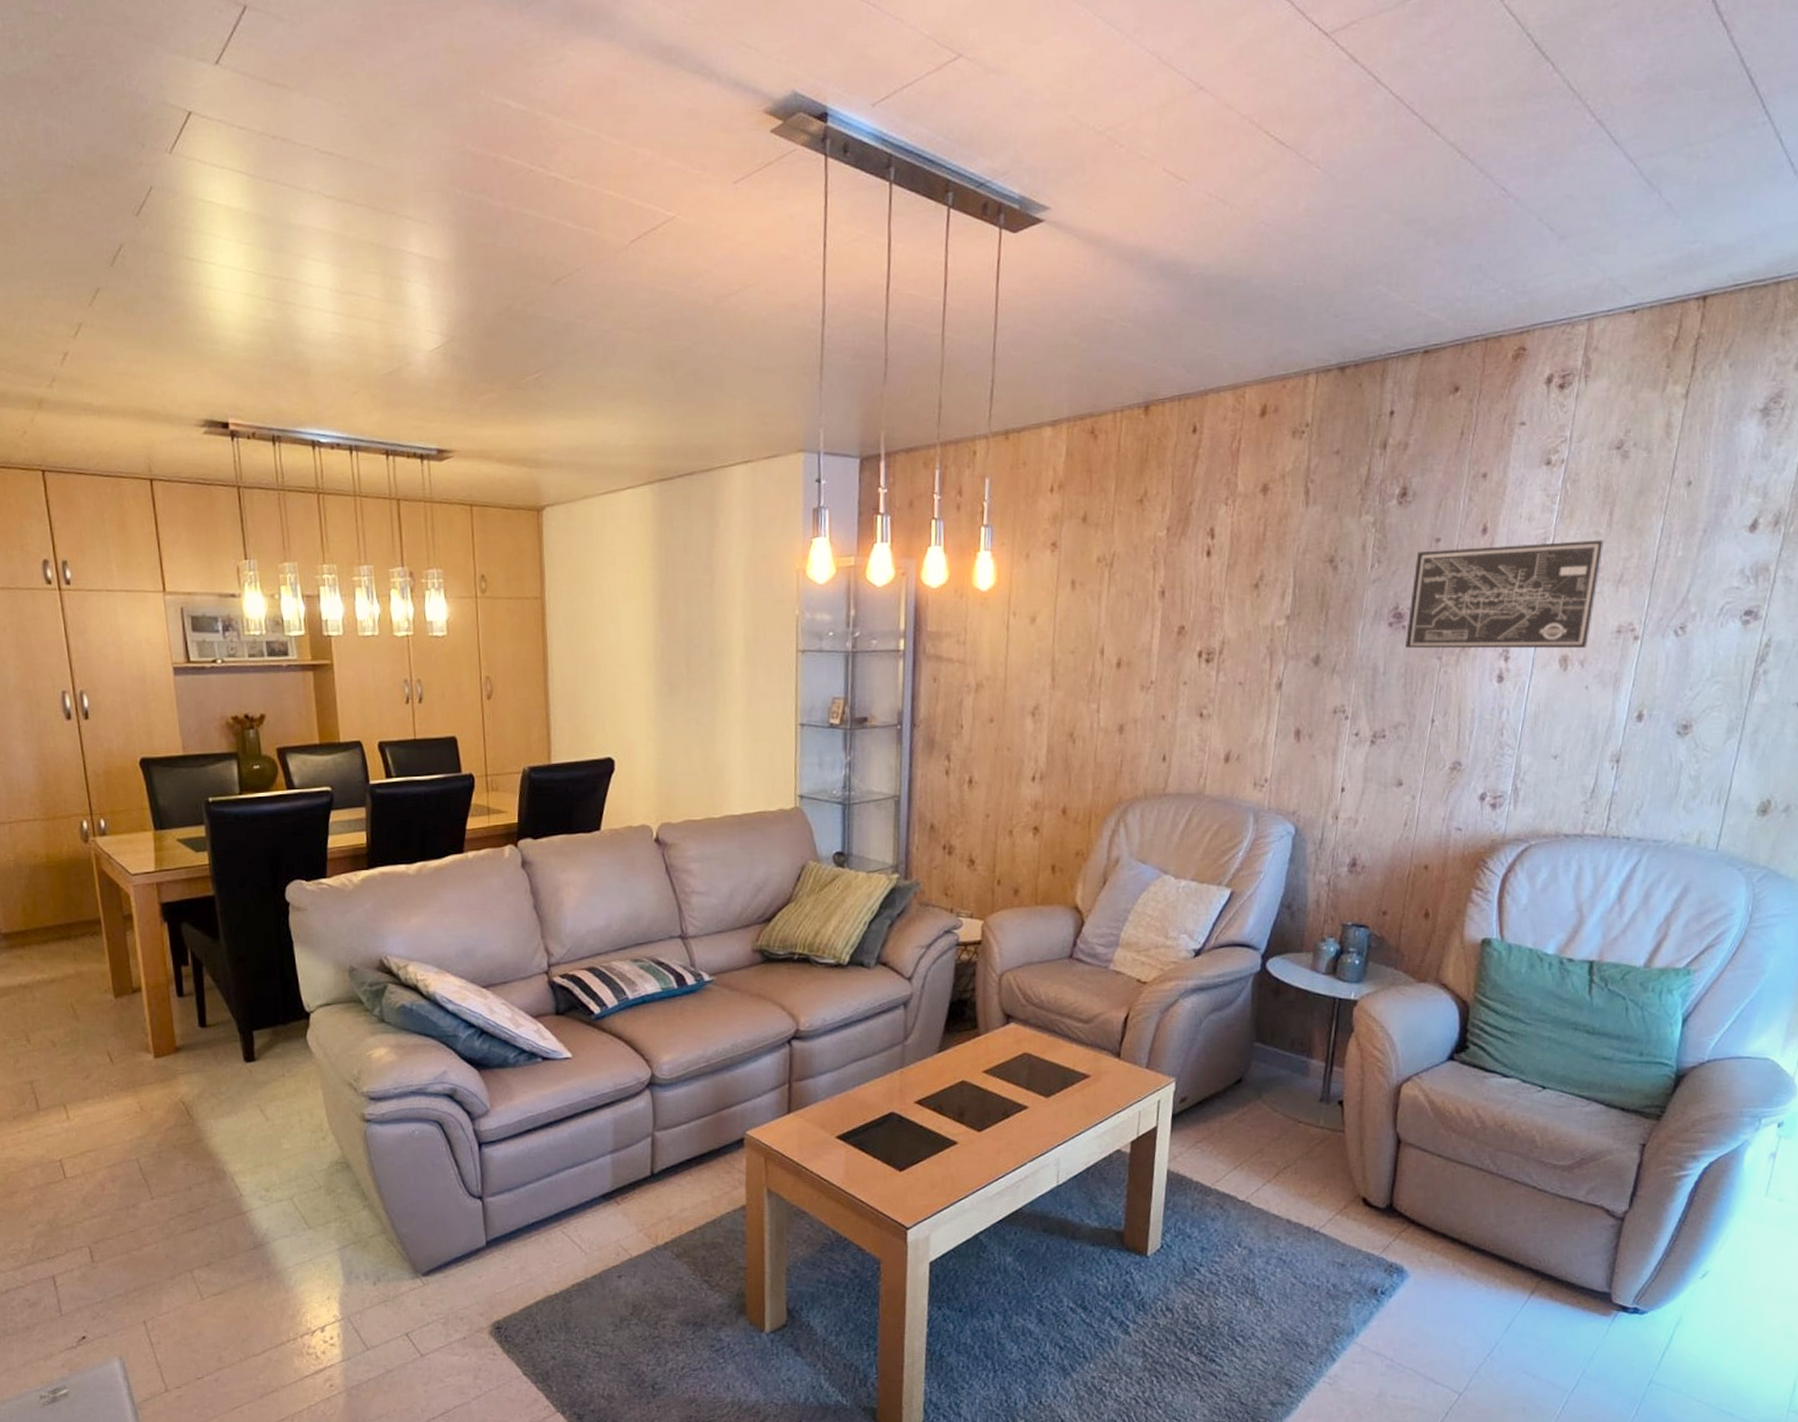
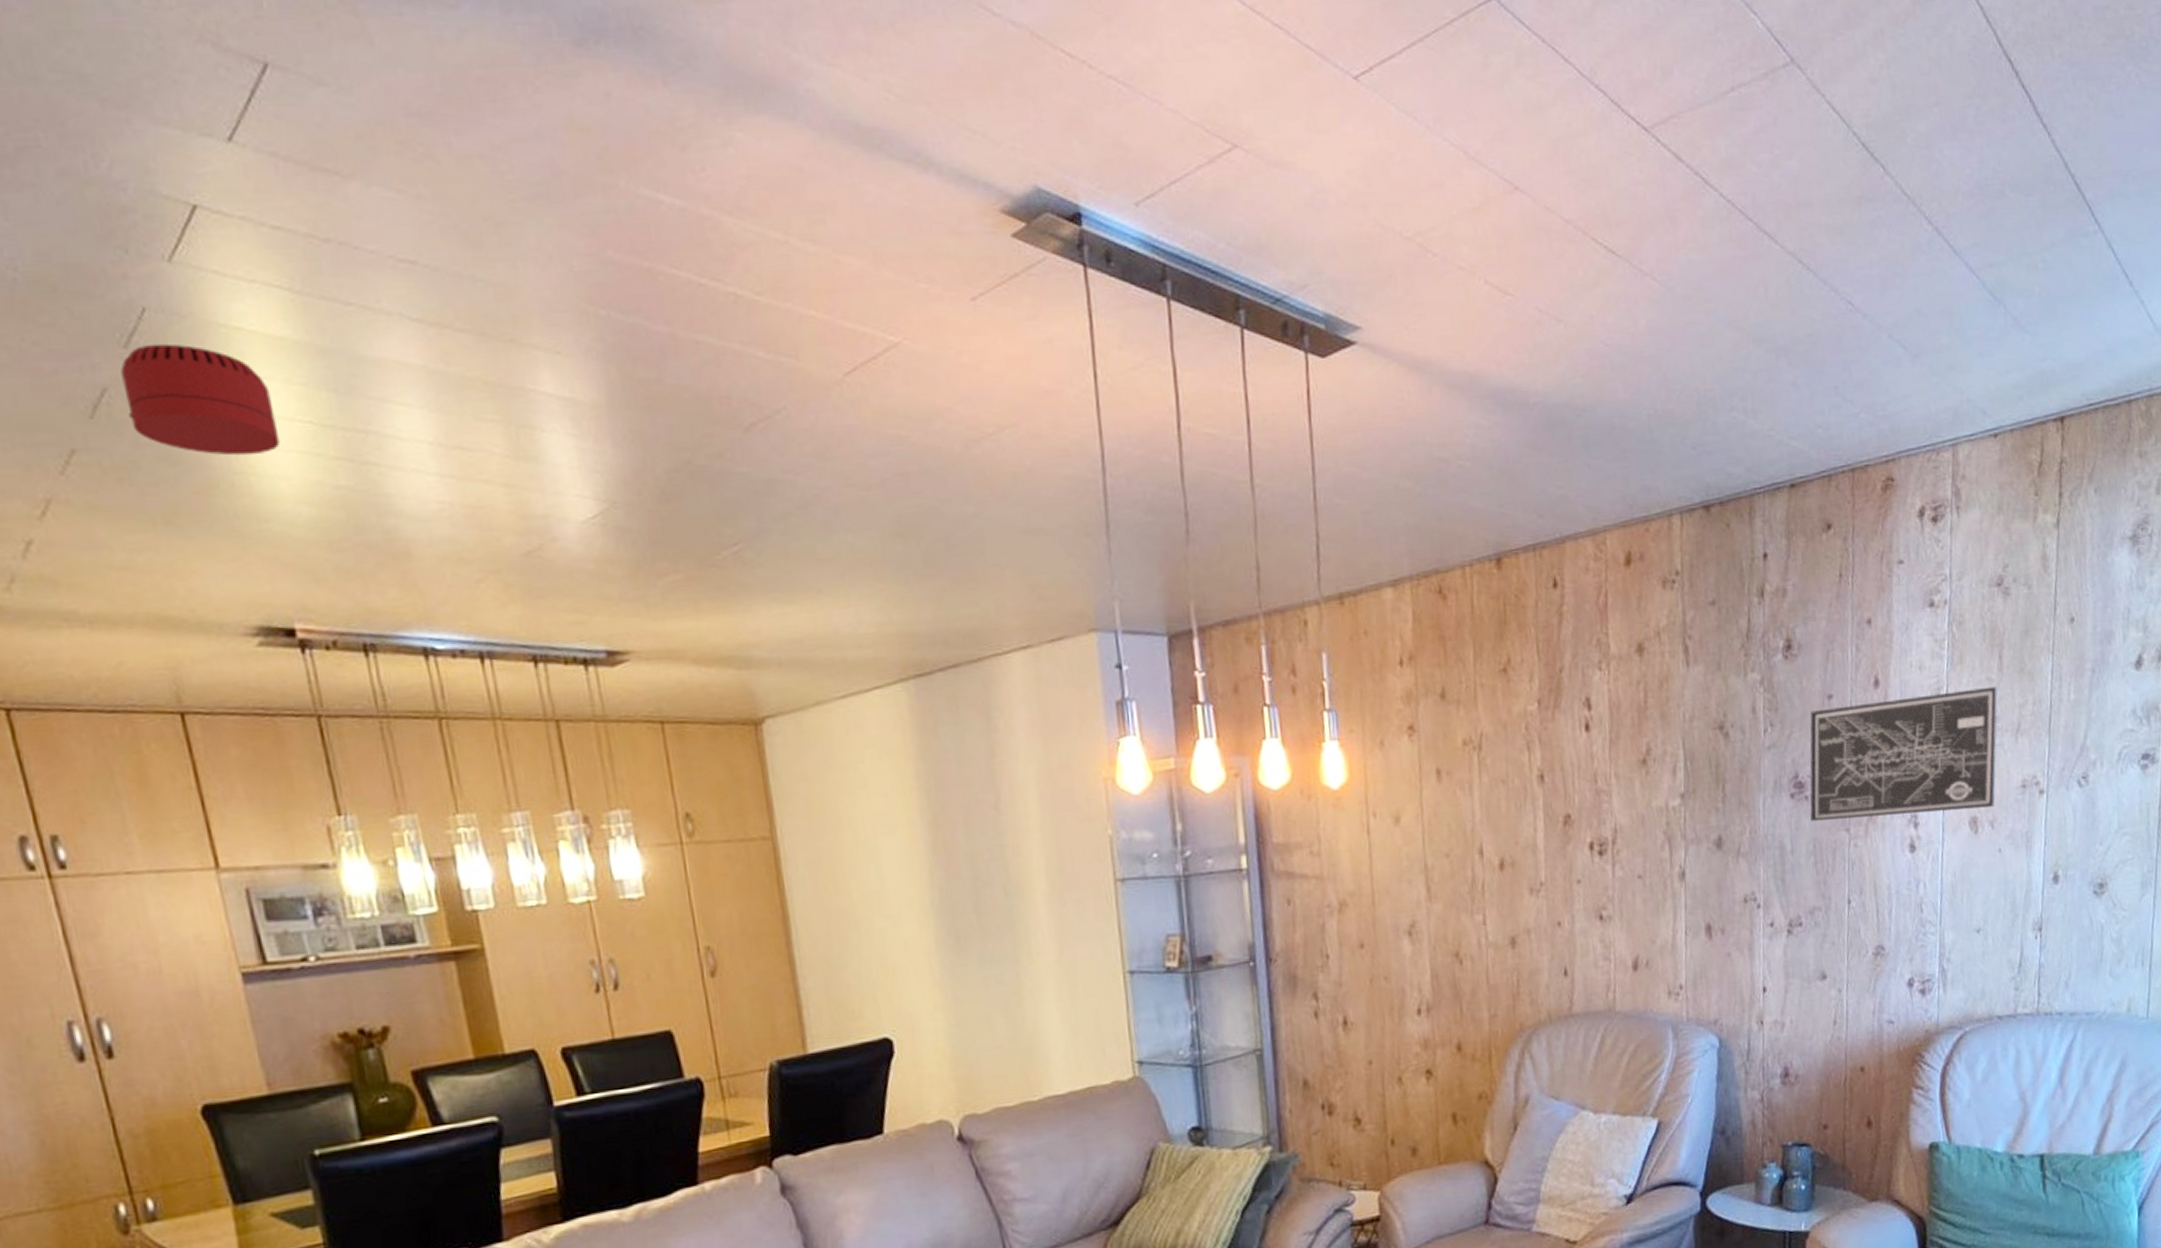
smoke detector: none [133,213,231,295] -> present [121,343,280,456]

